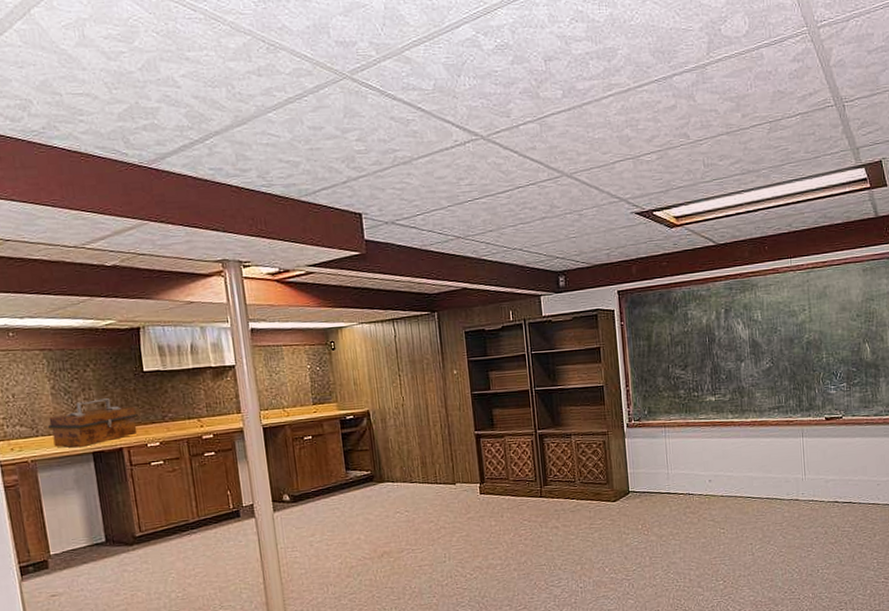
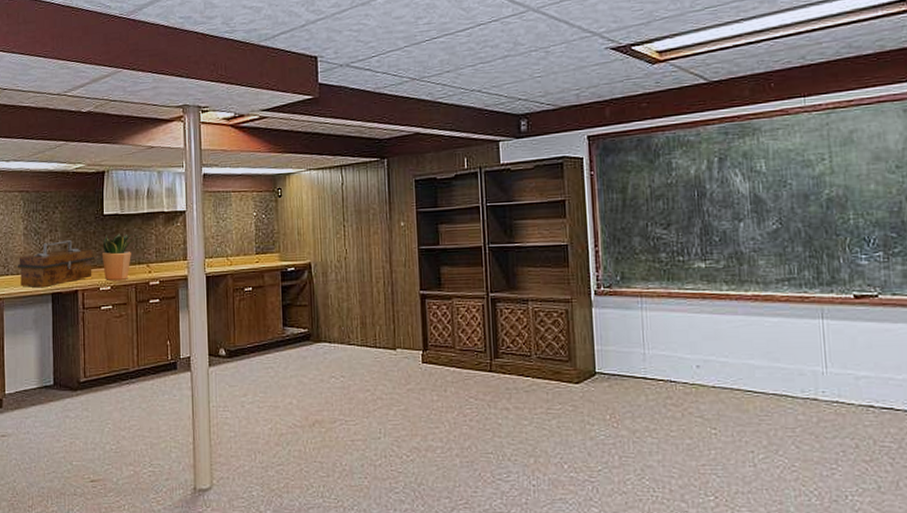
potted plant: none [145,390,188,437] -> present [101,234,140,281]

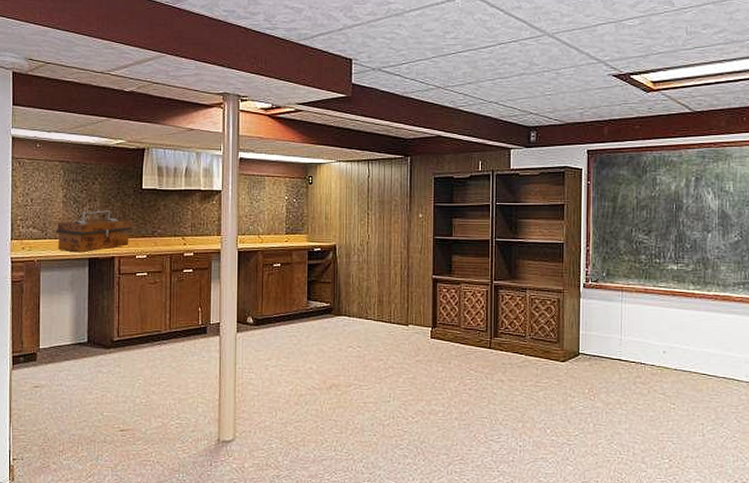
potted plant: present [101,234,140,281] -> none [139,207,177,251]

